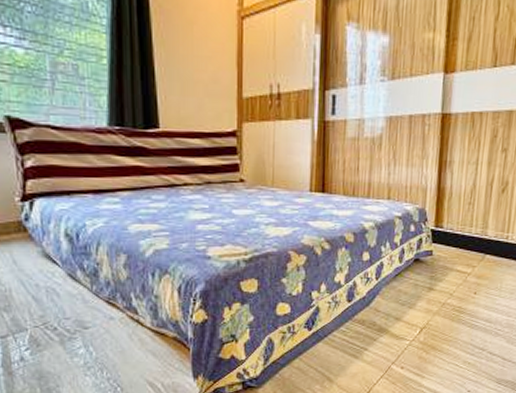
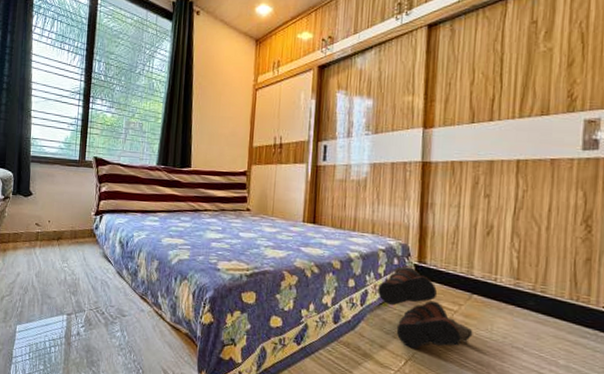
boots: none [394,232,485,317] -> present [378,265,473,350]

